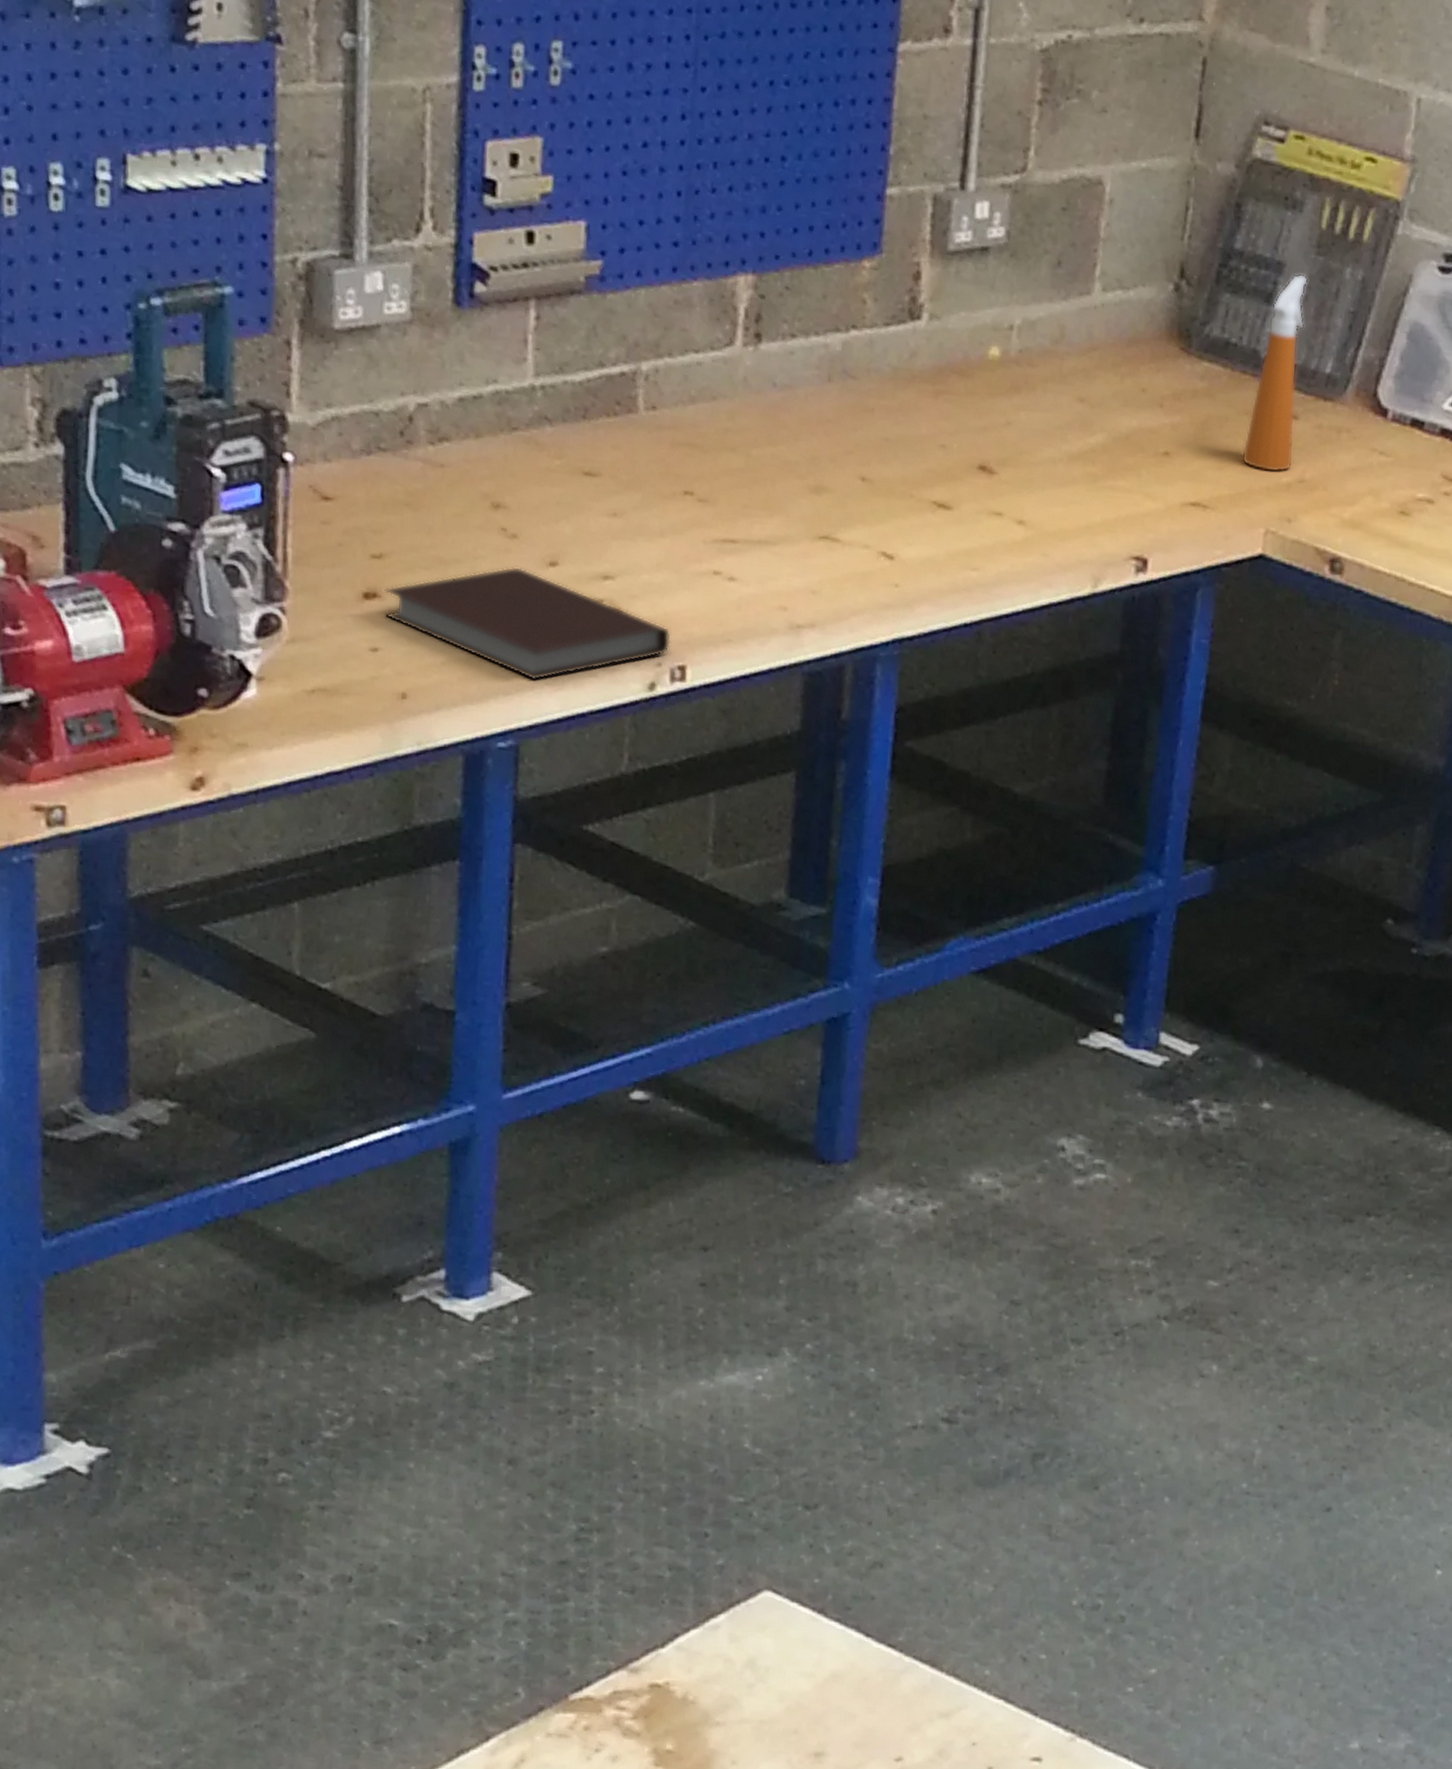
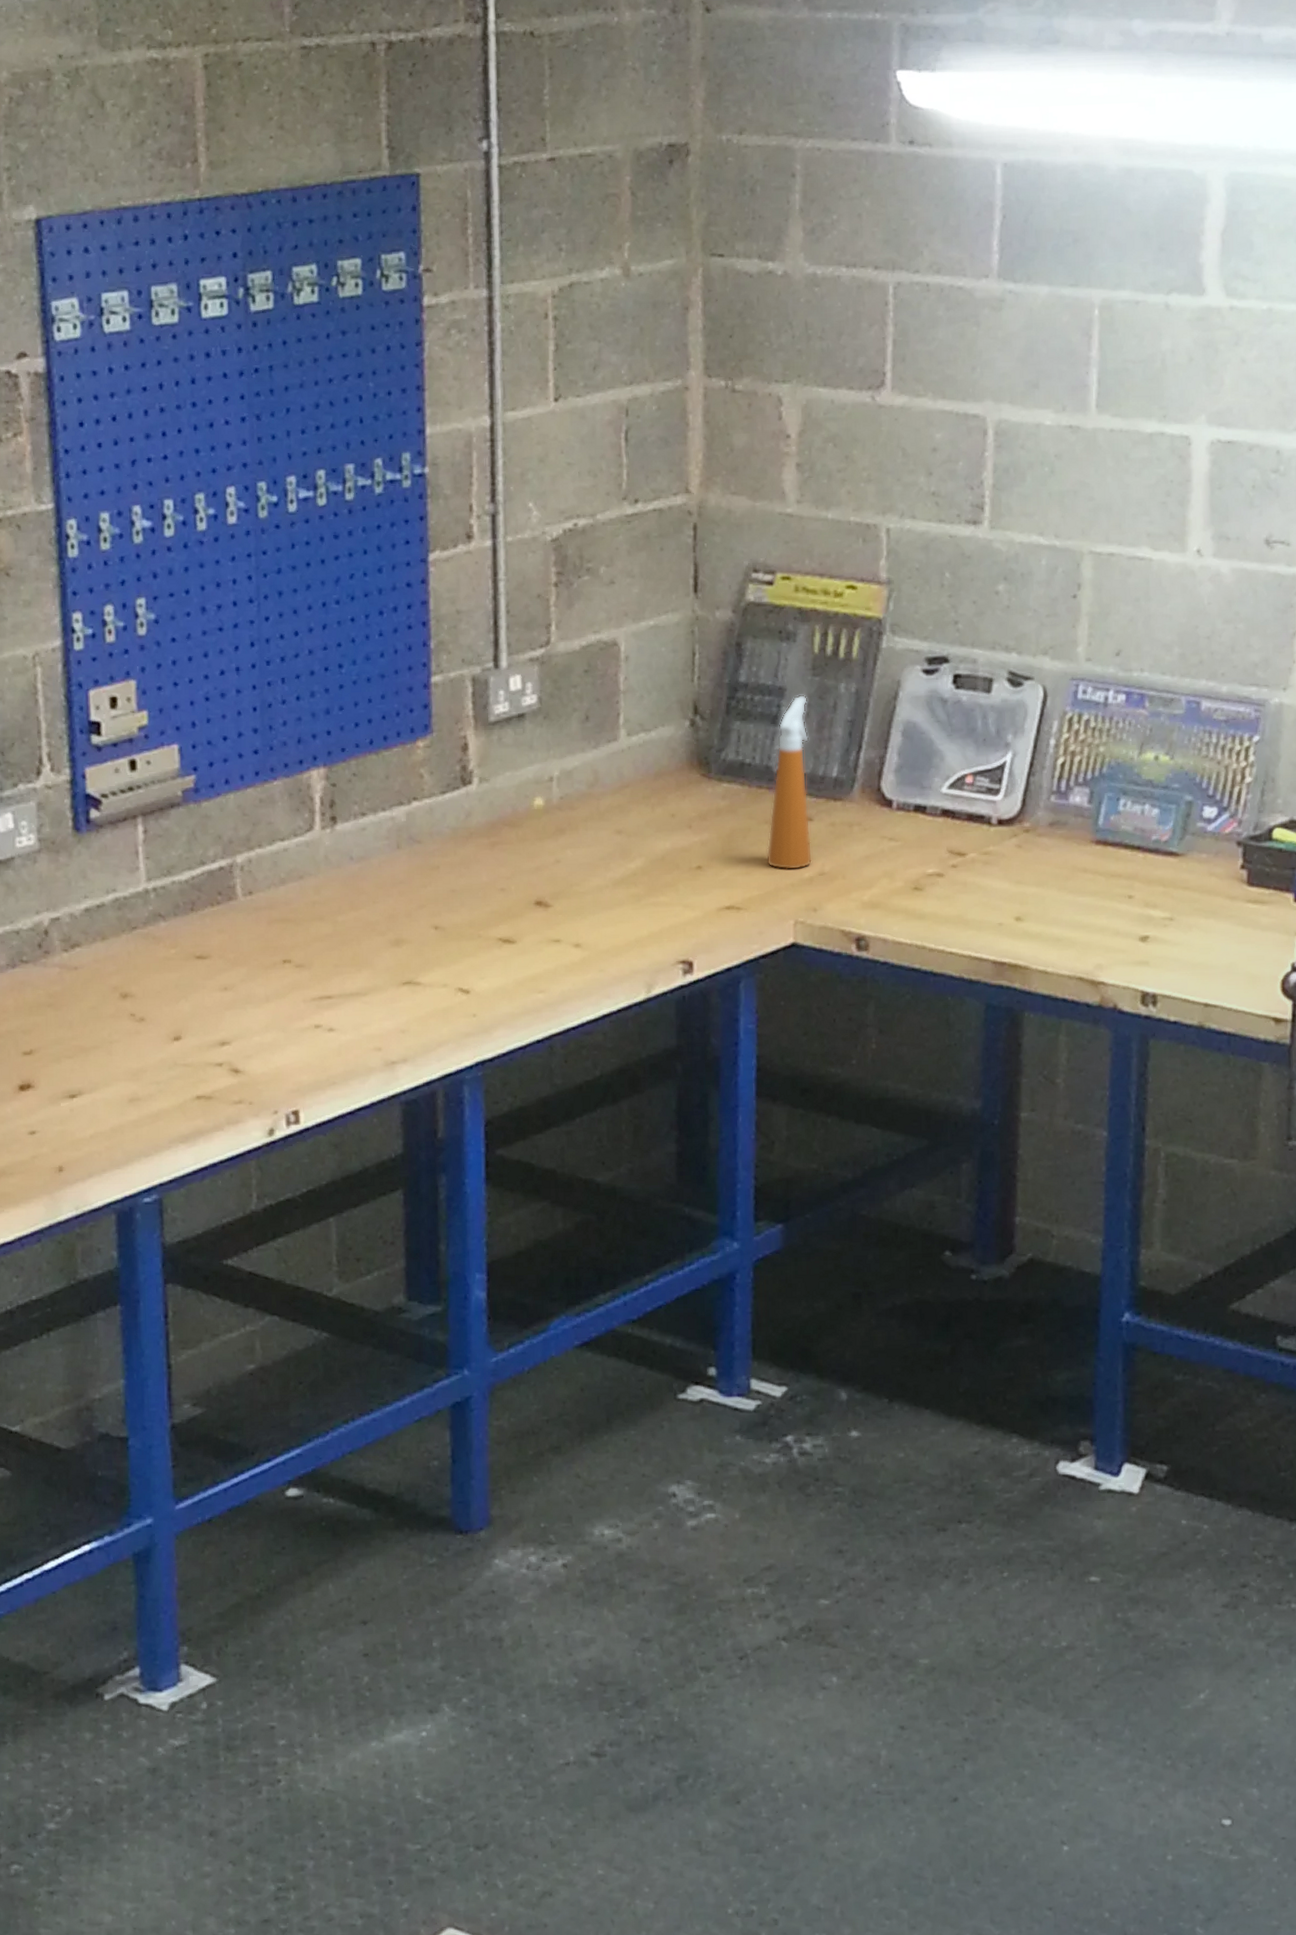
notebook: present [384,566,671,681] -> none [37,1044,284,1141]

